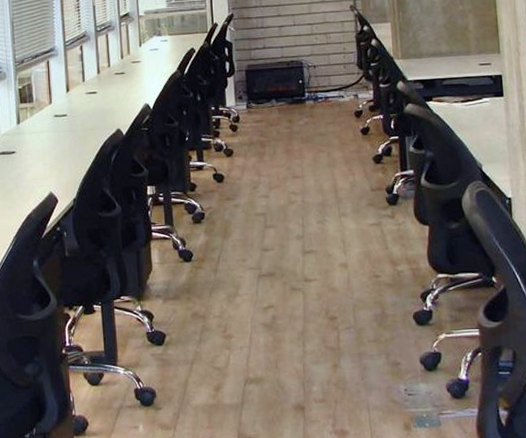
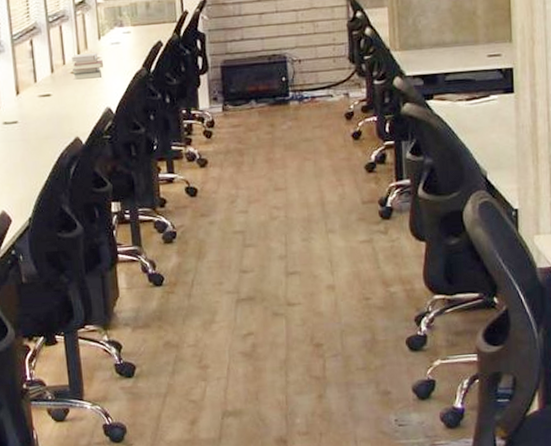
books: none [116,57,143,81] -> present [72,53,103,81]

